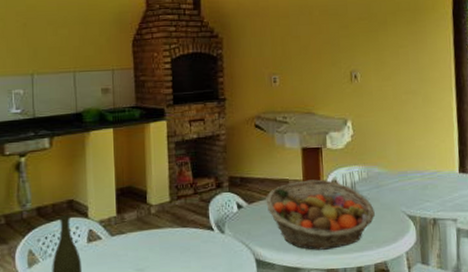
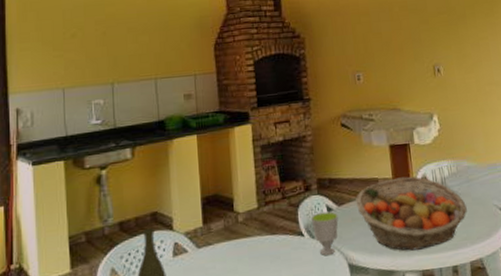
cup: none [221,209,248,251] -> present [310,211,339,256]

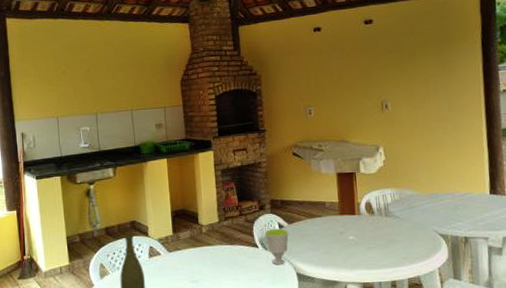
fruit basket: present [356,176,467,251] -> none [304,201,408,266]

